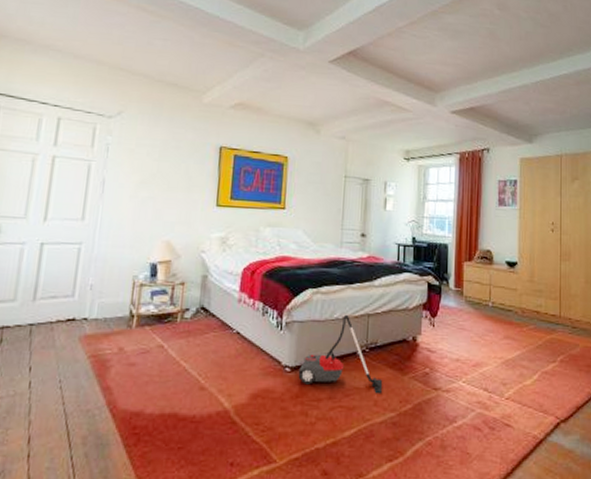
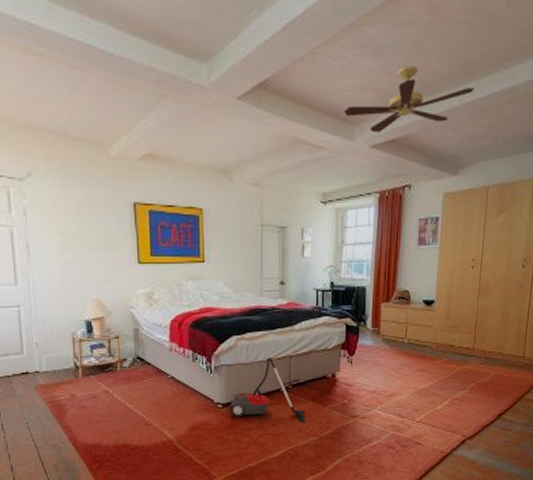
ceiling fan: none [426,48,542,101] -> present [344,66,475,132]

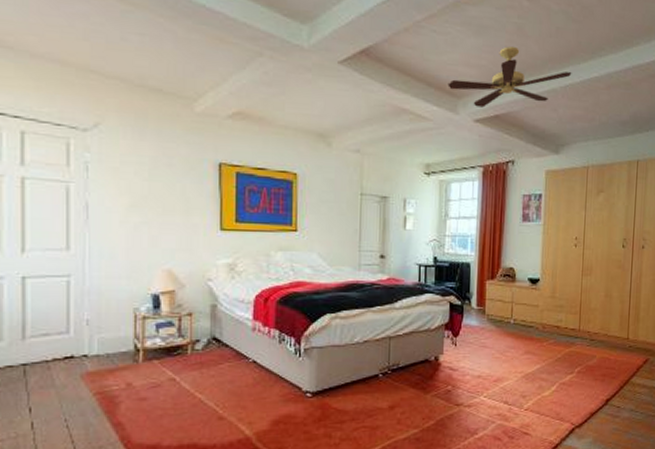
vacuum cleaner: present [229,357,304,423] -> none [320,338,405,413]

